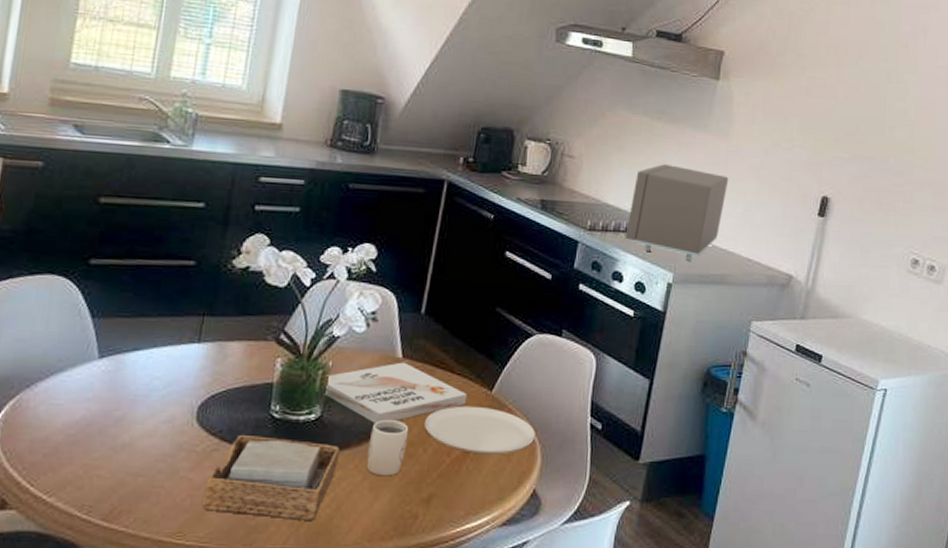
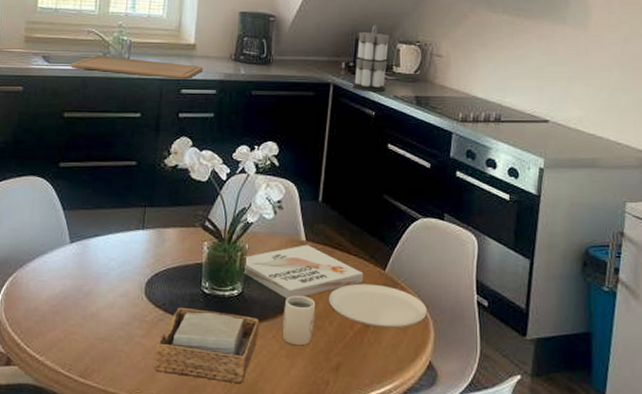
chopping board: none [113,129,290,166] -> present [71,56,203,79]
spice rack: none [470,117,518,194] -> present [353,25,390,93]
microwave: present [625,164,729,261] -> none [495,57,591,146]

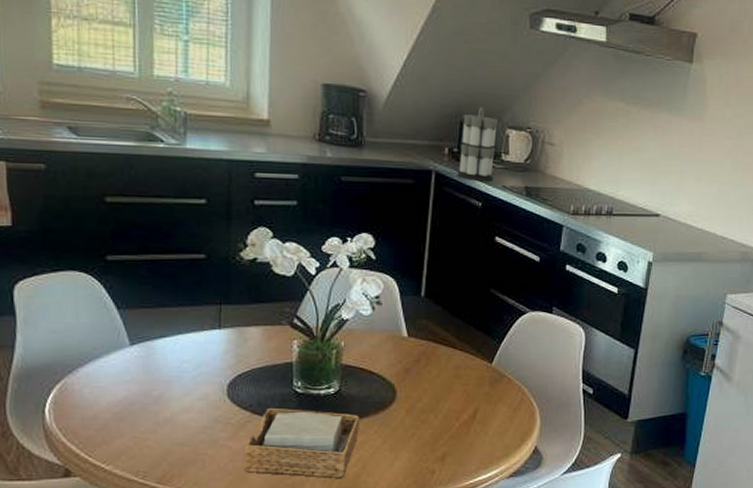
chopping board: present [71,56,203,79] -> none [108,129,281,161]
book: present [243,244,364,299] -> none [339,340,470,394]
mug: present [282,295,316,346] -> none [385,390,420,440]
plate: present [329,283,427,329] -> none [434,377,533,419]

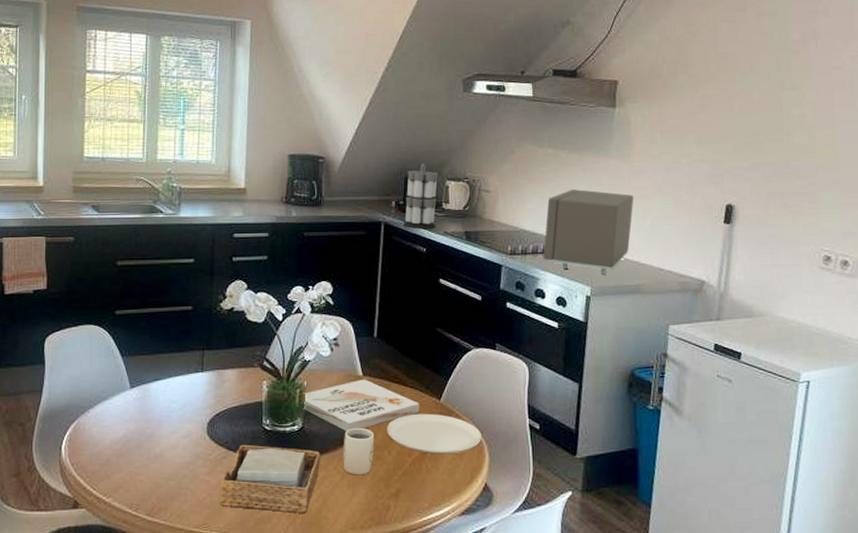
book: none [339,340,470,394] -> present [303,379,420,431]
mug: none [385,390,420,440] -> present [343,427,375,475]
plate: none [434,377,533,419] -> present [387,413,481,455]
microwave: none [606,149,704,240] -> present [543,189,634,274]

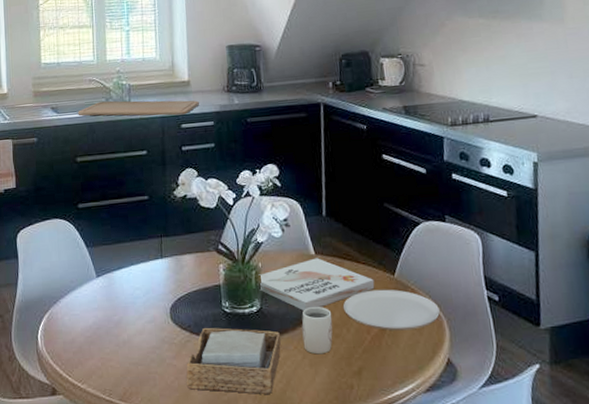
chopping board: none [121,203,254,224] -> present [78,100,199,116]
spice rack: present [403,163,439,230] -> none [341,43,375,108]
microwave: present [543,189,634,274] -> none [483,56,574,140]

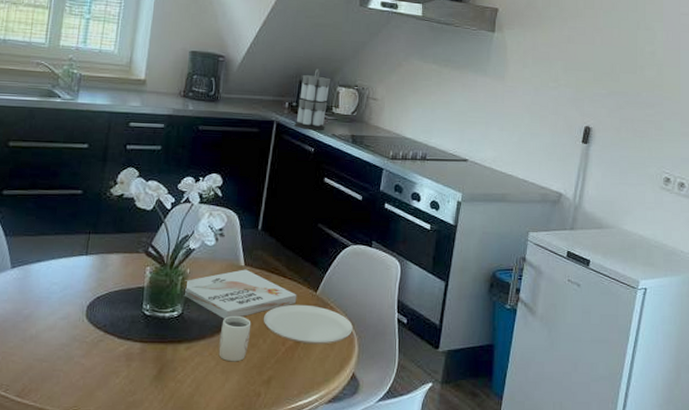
chopping board: present [78,100,199,116] -> none [18,87,152,113]
napkin holder: present [186,327,281,395] -> none [91,328,197,399]
spice rack: none [341,43,375,108] -> present [294,69,331,131]

